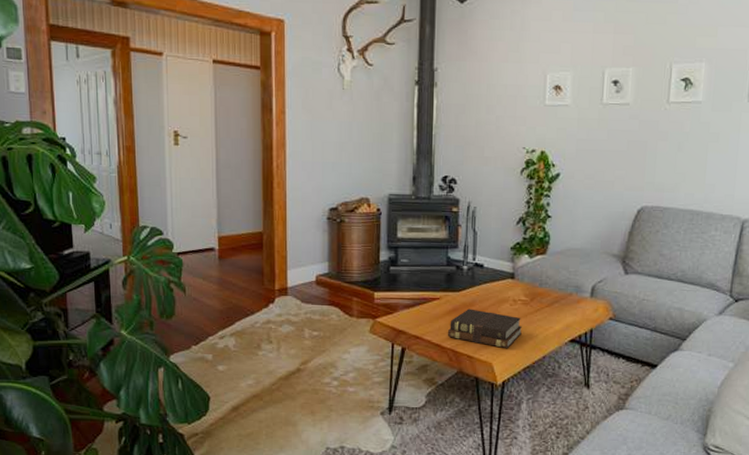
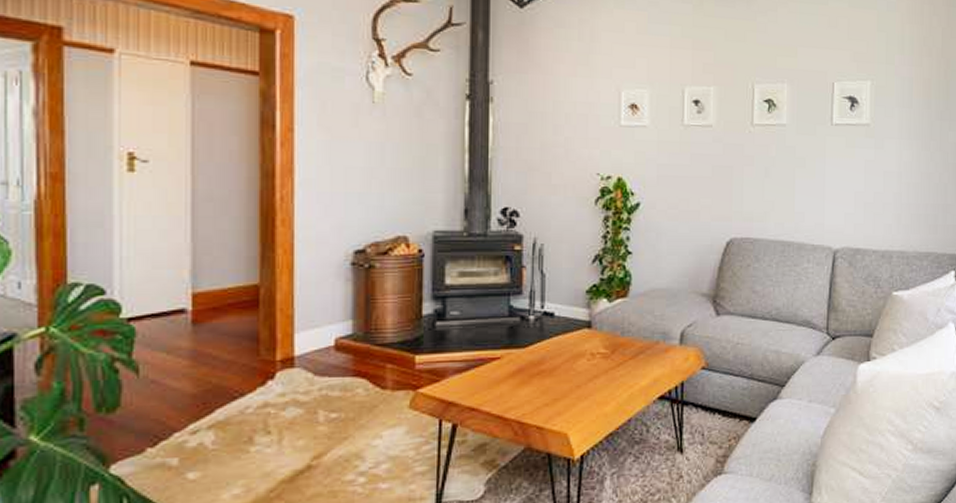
bible: present [447,309,522,348] -> none [510,368,602,413]

